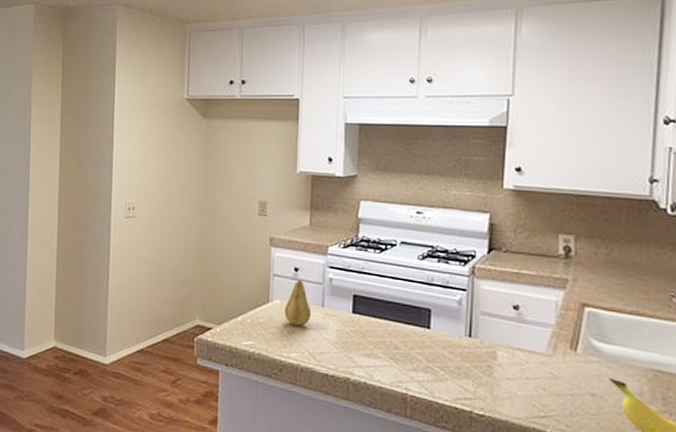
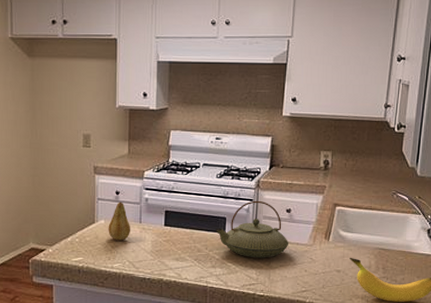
teapot: none [416,290,519,367] -> present [215,200,289,258]

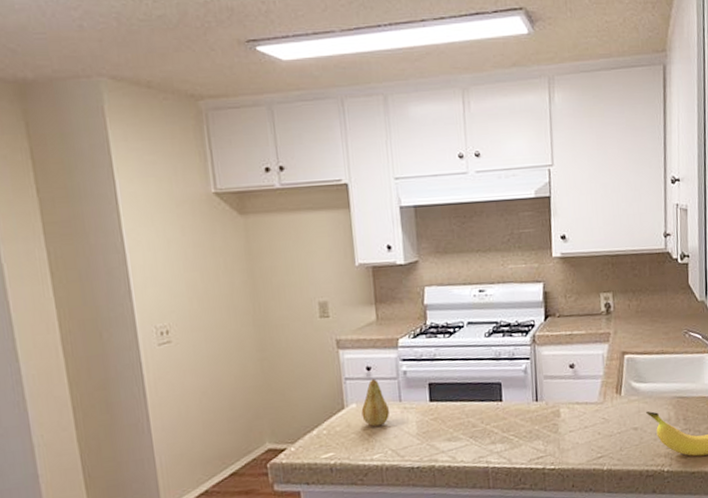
teapot: present [215,200,289,258] -> none [489,358,577,427]

